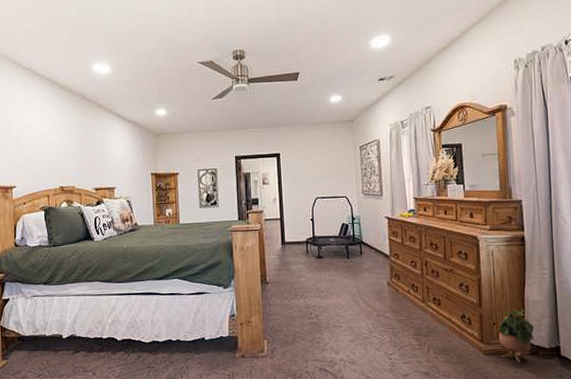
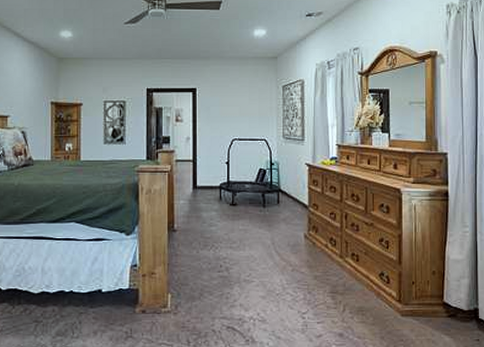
potted plant: present [498,309,535,364] -> none [417,268,454,326]

